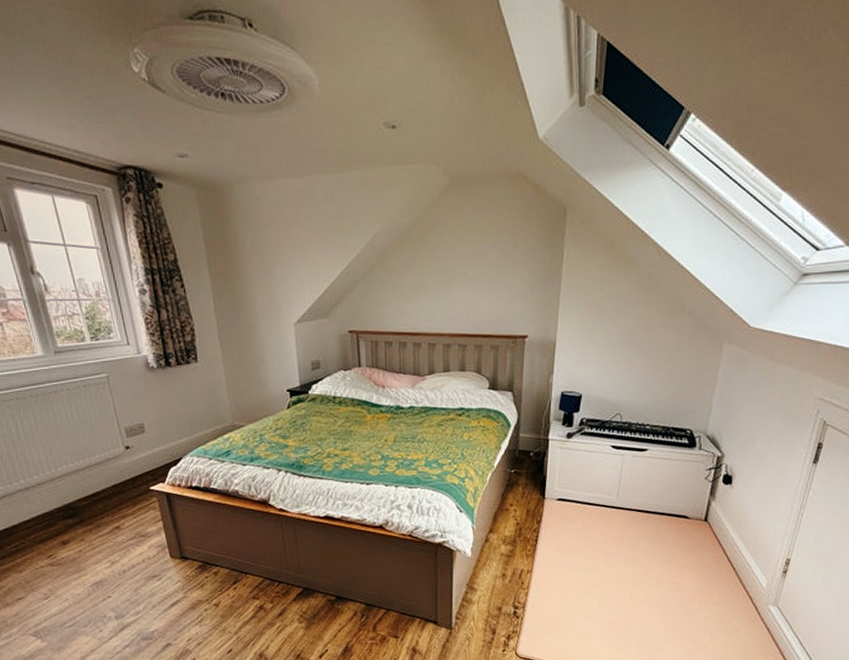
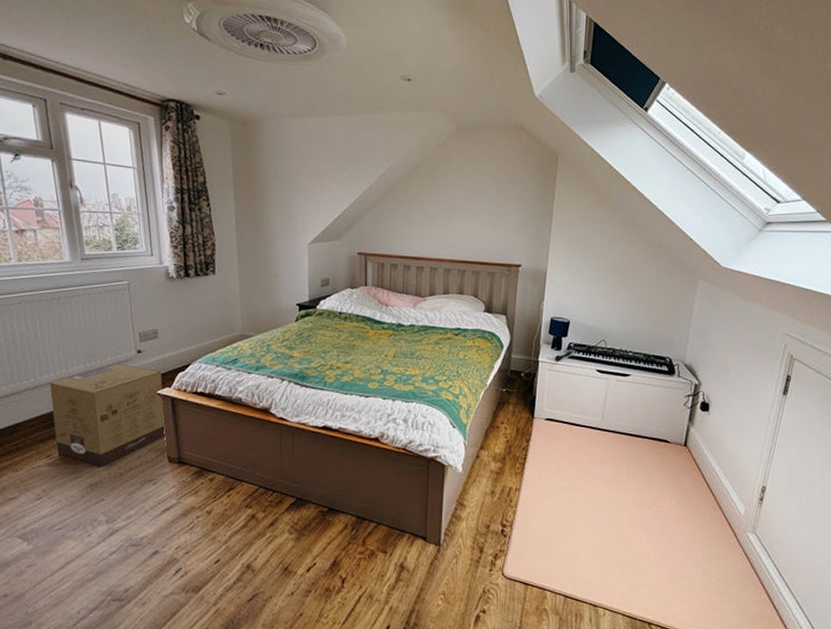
cardboard box: none [40,461,165,564] -> present [49,364,166,466]

